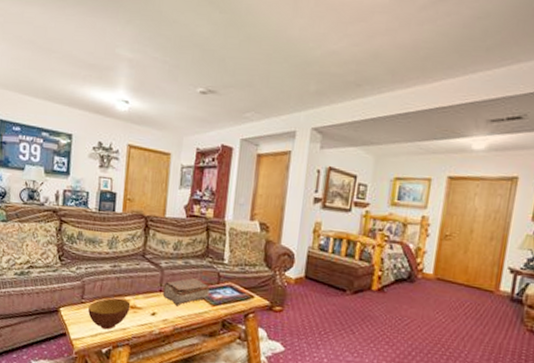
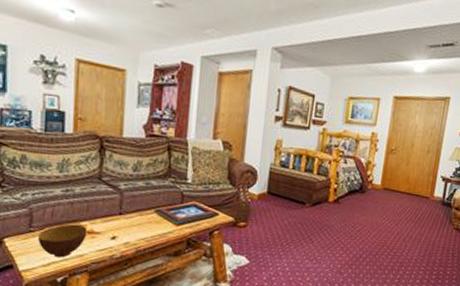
book: present [162,278,210,305] -> none [123,199,173,227]

